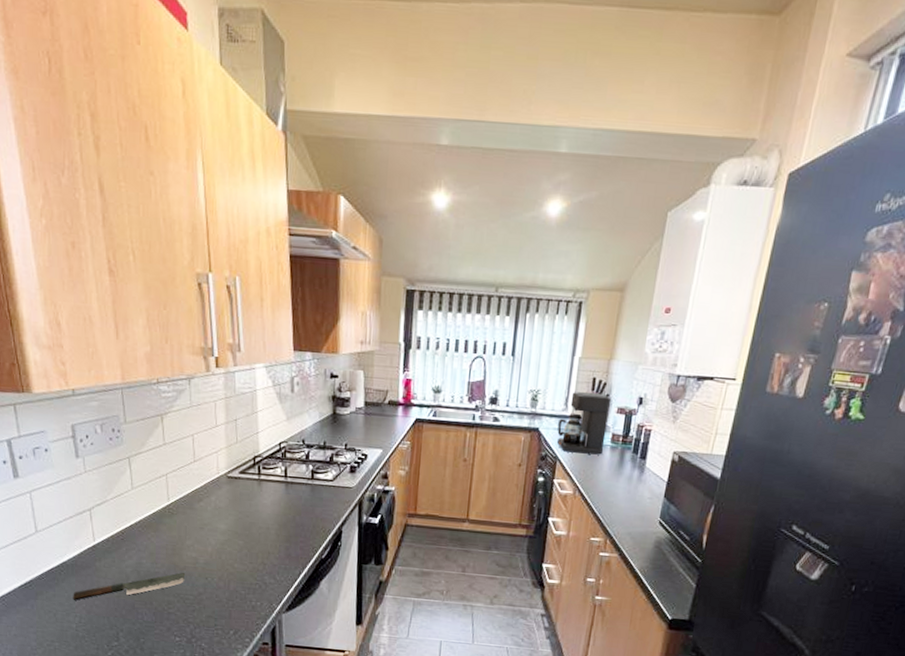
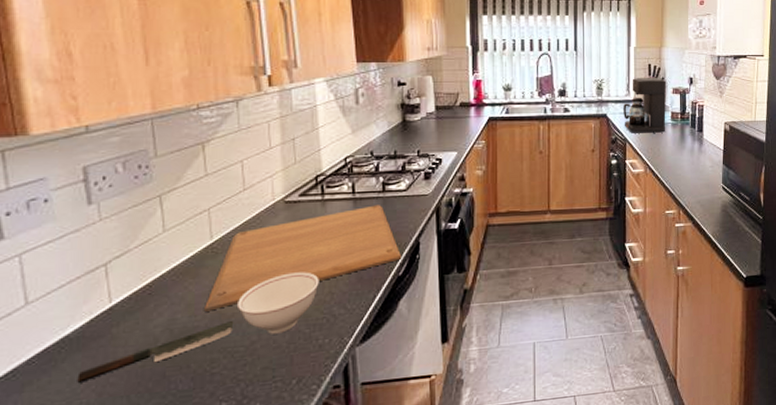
chopping board: none [163,490,326,562] -> present [205,205,402,312]
bowl: none [188,540,254,591] -> present [238,272,319,334]

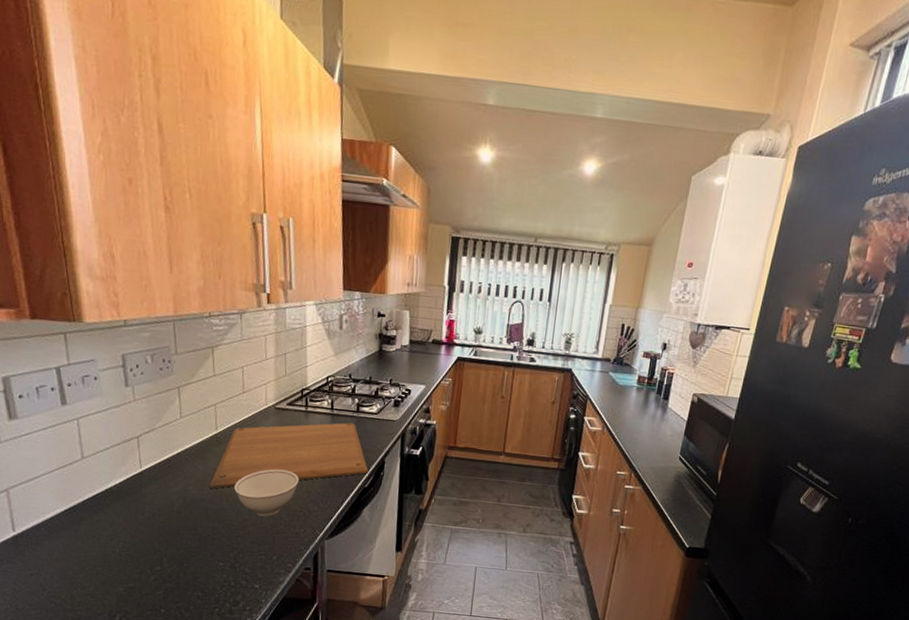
kitchen knife: present [77,320,234,383] -> none [117,499,231,526]
coffee maker: present [623,78,667,133] -> none [587,336,639,395]

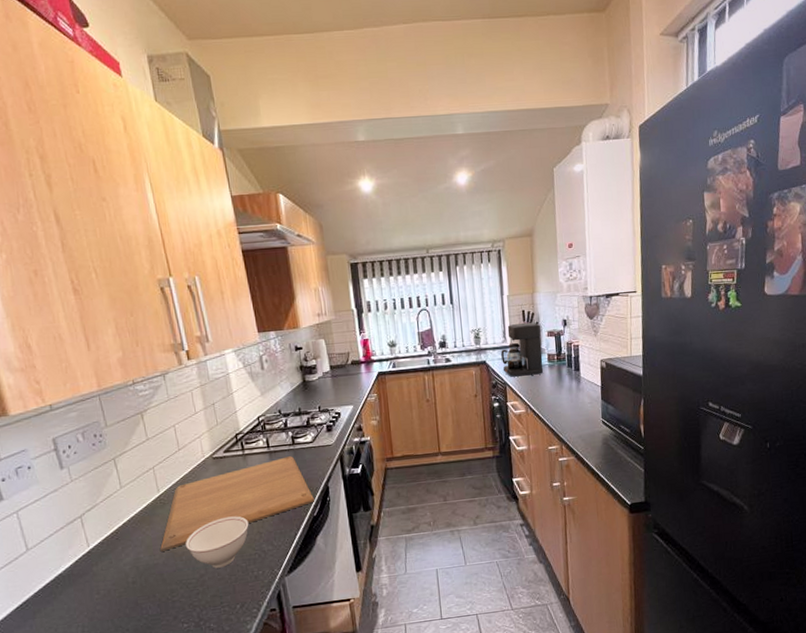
coffee maker: none [587,336,639,395] -> present [501,323,544,377]

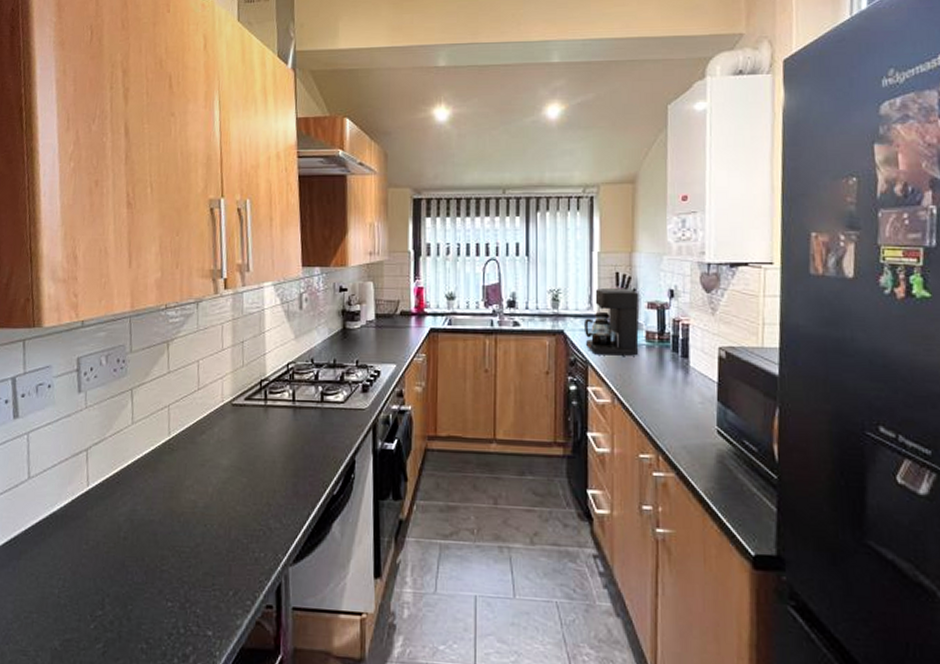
chopping board: present [160,456,315,552] -> none [159,415,338,507]
bowl: present [186,516,249,569] -> none [187,477,259,540]

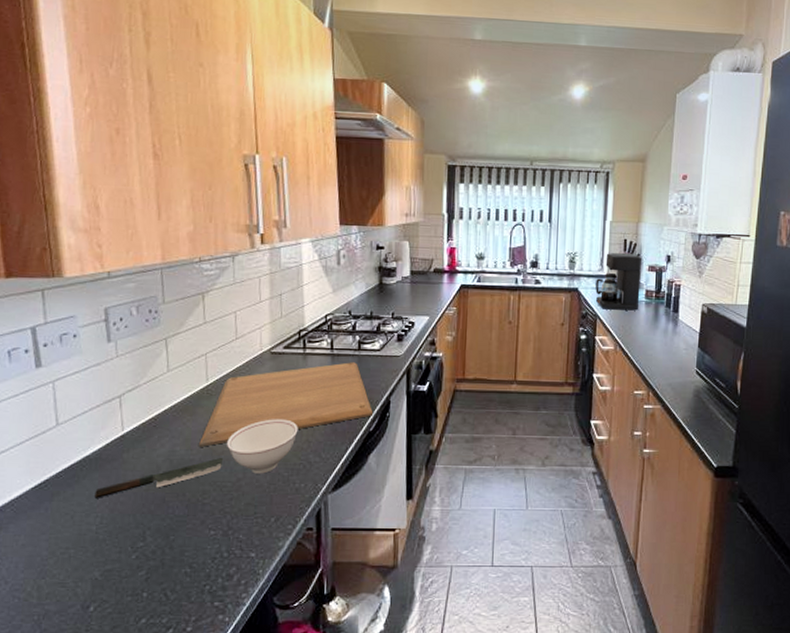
kitchen knife: none [58,518,183,559] -> present [94,457,224,498]
chopping board: none [159,415,338,507] -> present [199,362,374,447]
bowl: none [187,477,259,540] -> present [227,419,298,474]

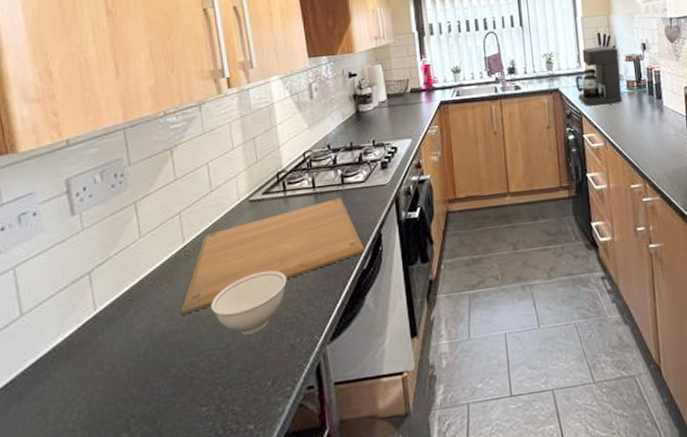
kitchen knife: present [94,457,224,498] -> none [69,322,209,392]

